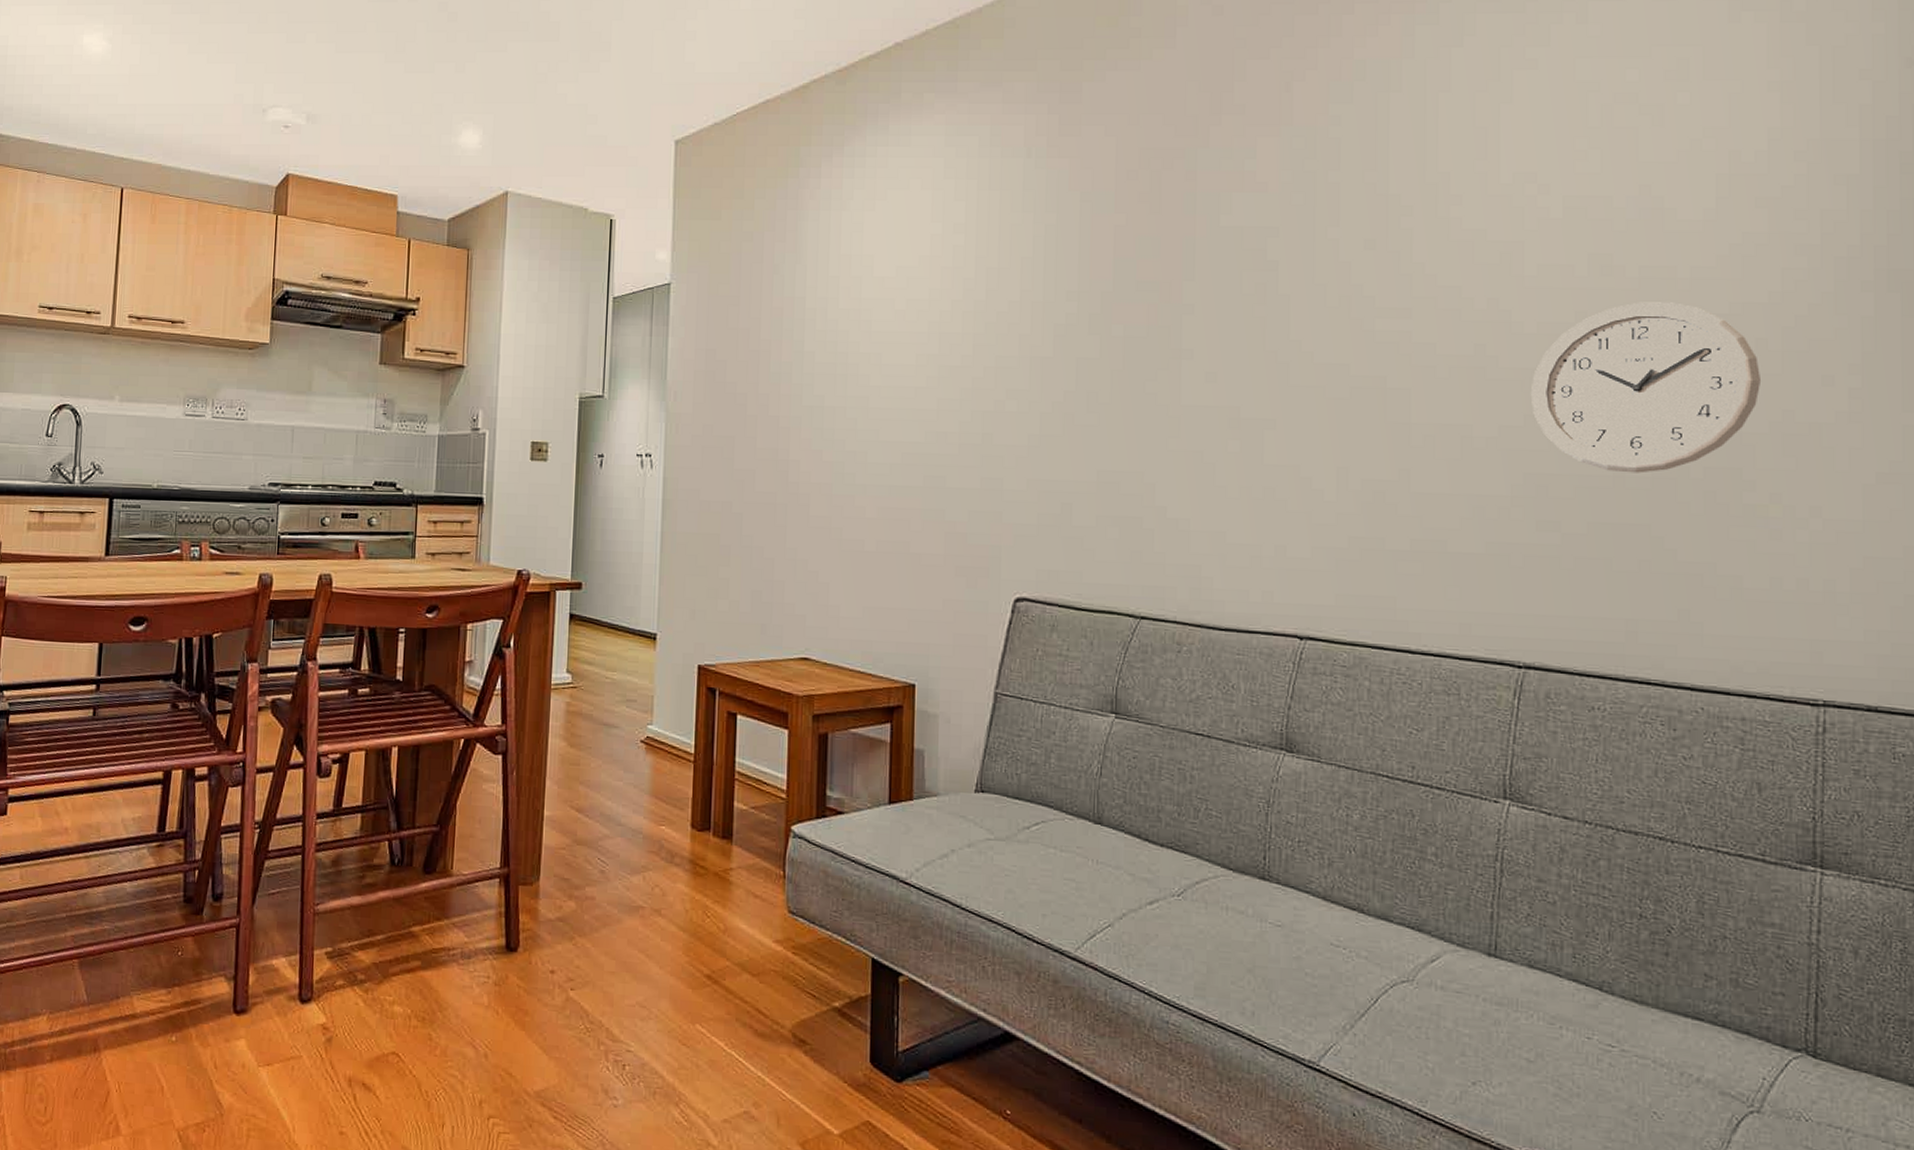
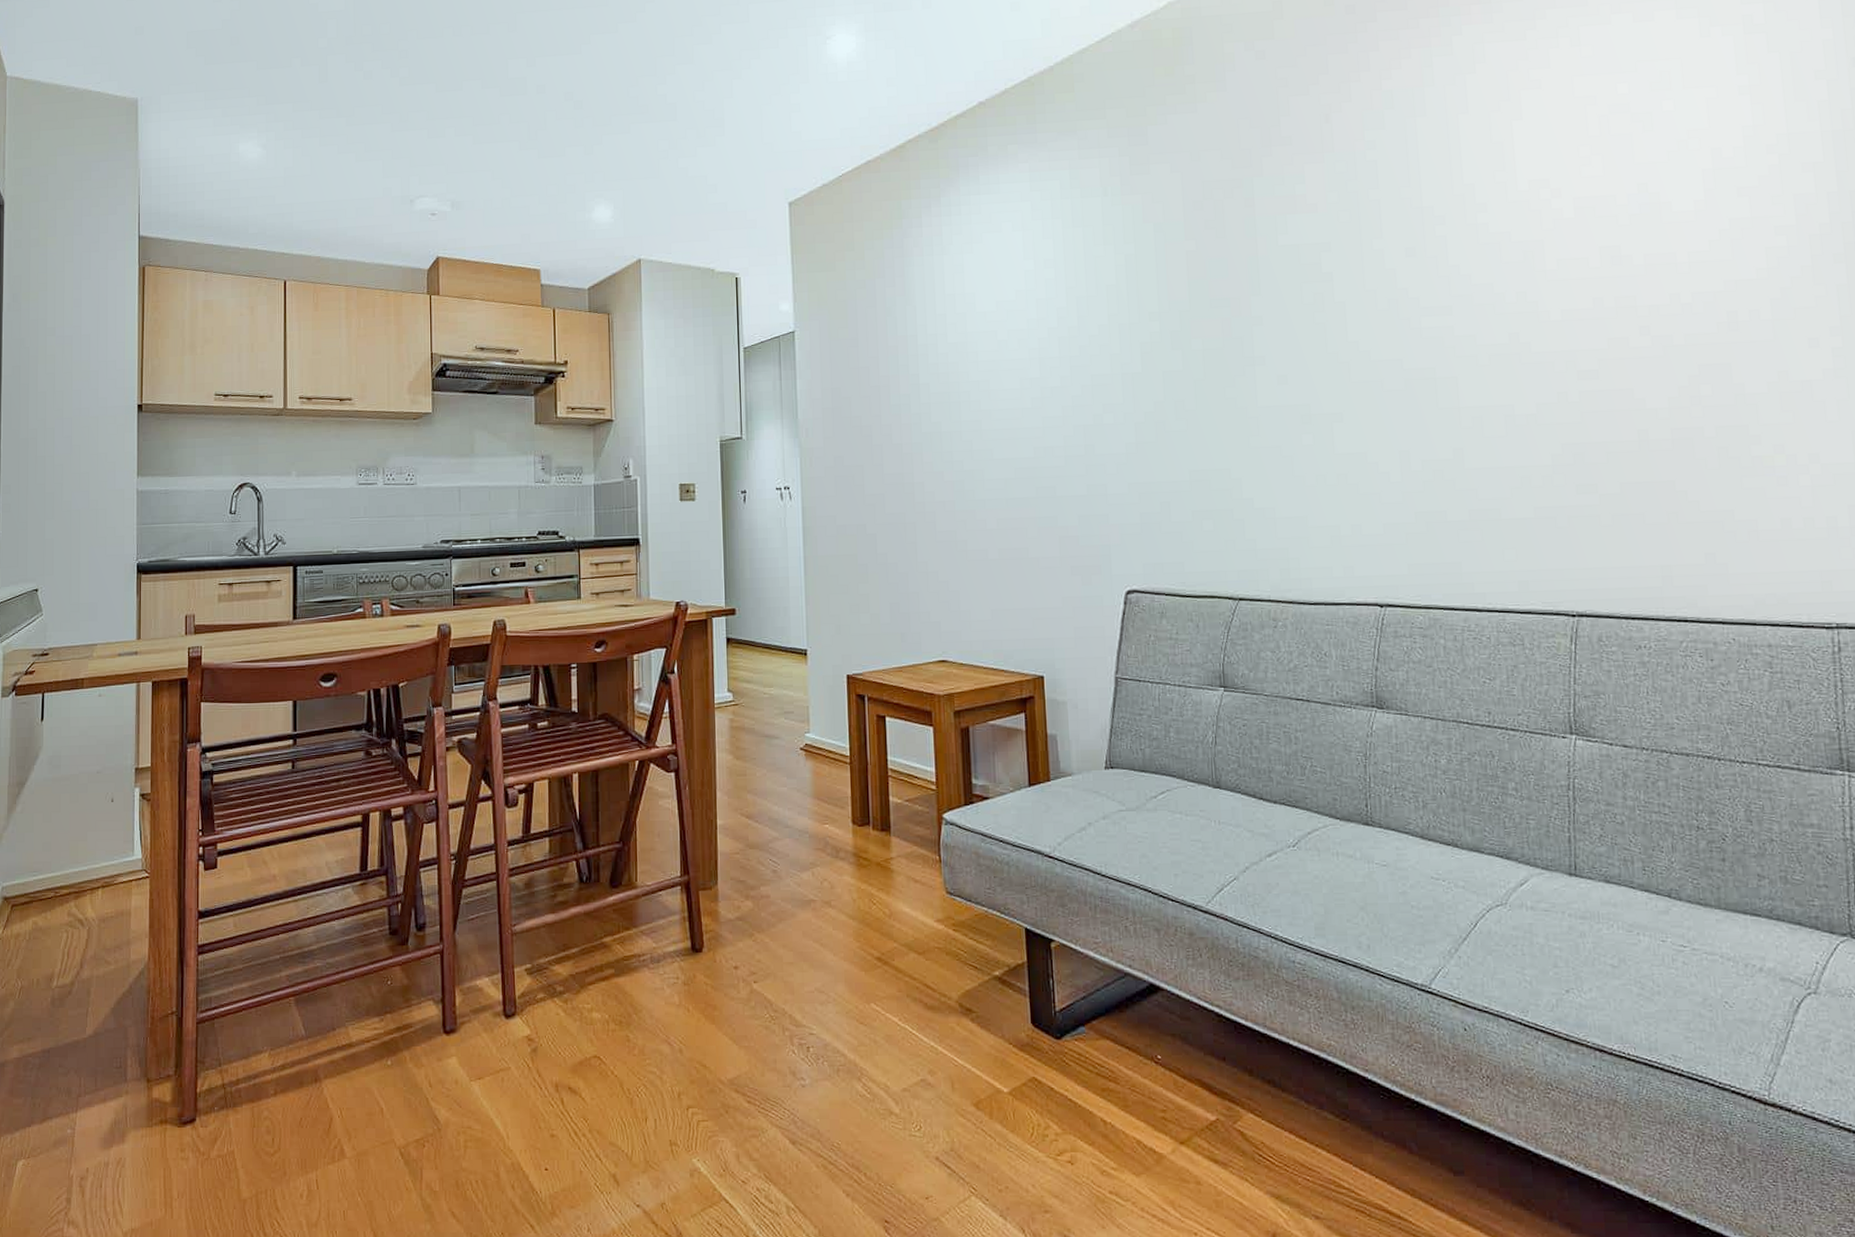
wall clock: present [1530,302,1762,473] -> none [1560,284,1758,437]

